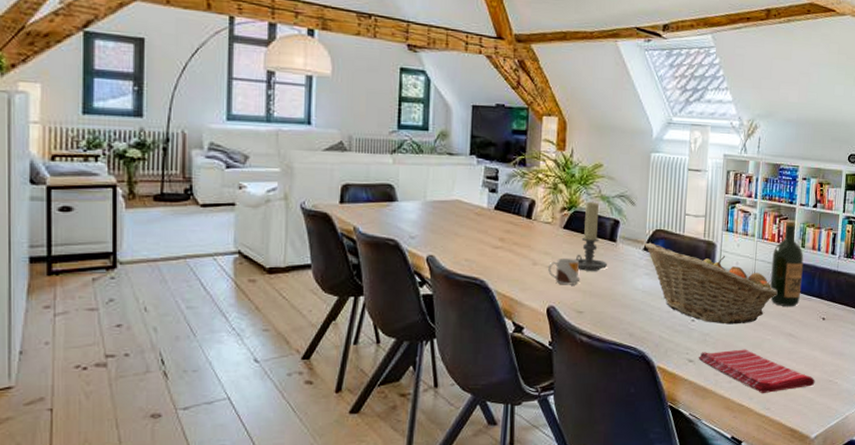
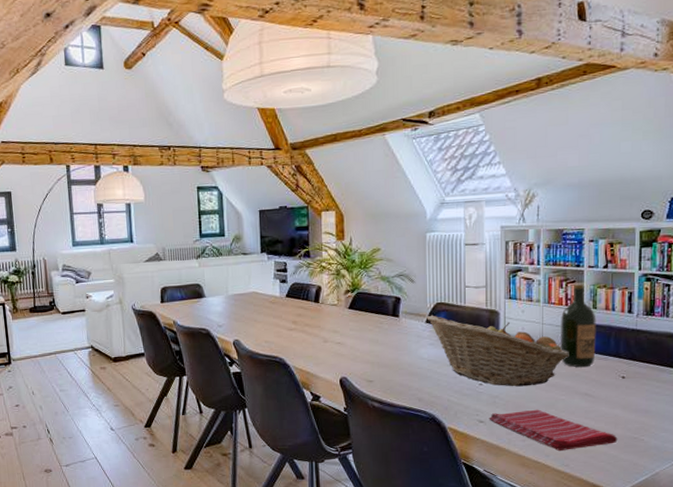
mug: present [548,259,581,285] -> none [338,335,368,358]
candle holder: present [575,201,607,271] -> none [362,282,392,345]

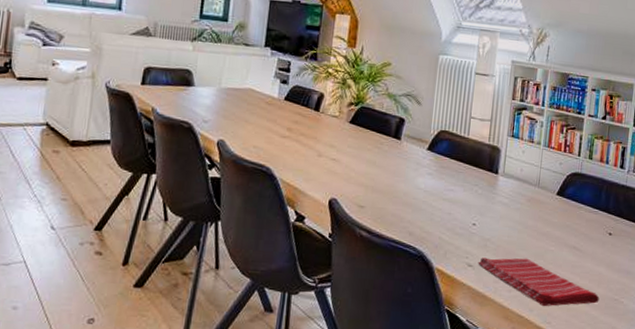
fruit basket: present [427,315,569,387] -> none [428,142,563,232]
wine bottle: present [561,284,596,368] -> none [555,131,591,219]

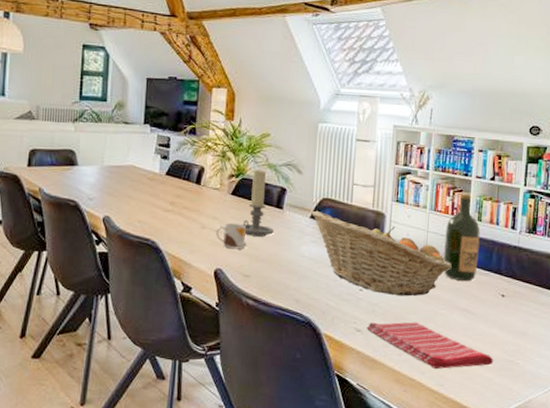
mug: none [332,152,364,179] -> present [216,223,247,250]
candle holder: none [359,98,391,167] -> present [242,169,274,237]
fruit basket: none [428,142,563,232] -> present [311,210,452,297]
wine bottle: none [555,131,591,219] -> present [443,194,481,282]

